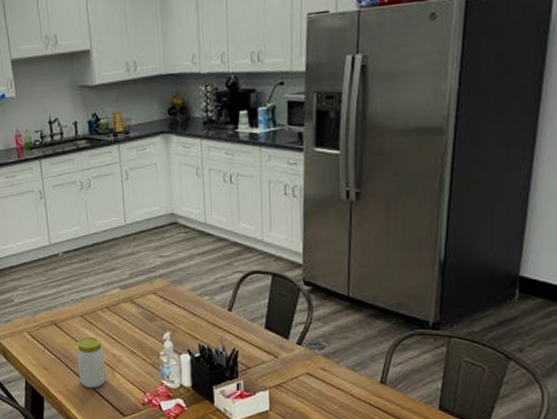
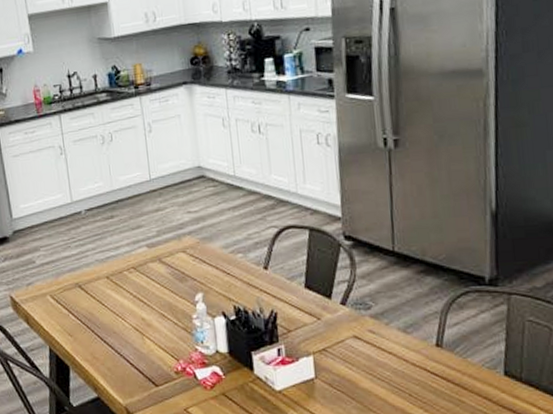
jar: present [77,337,106,388] -> none [103,299,135,356]

